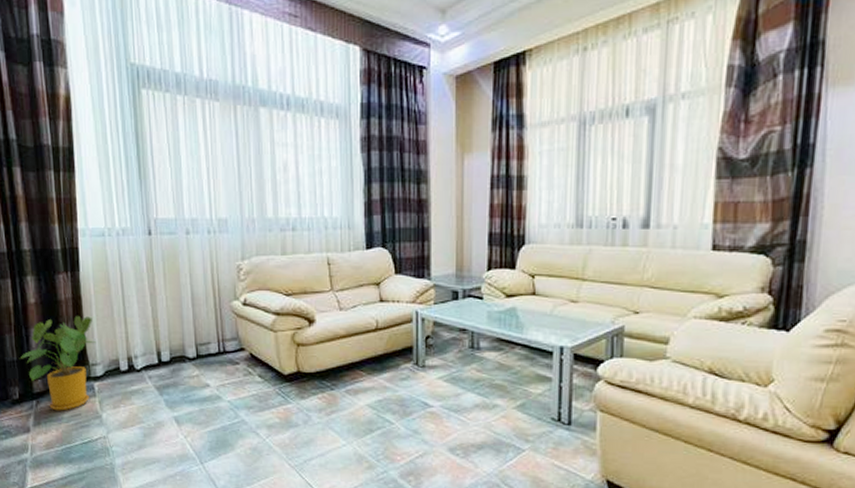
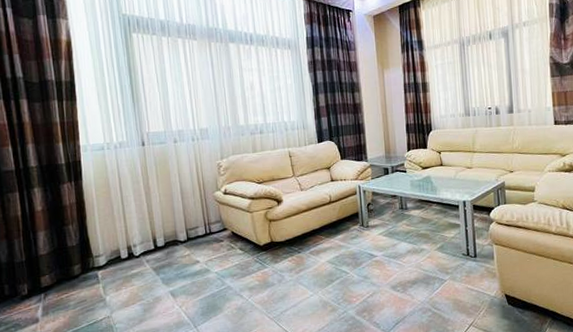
house plant: present [21,316,96,411] -> none [29,216,99,300]

